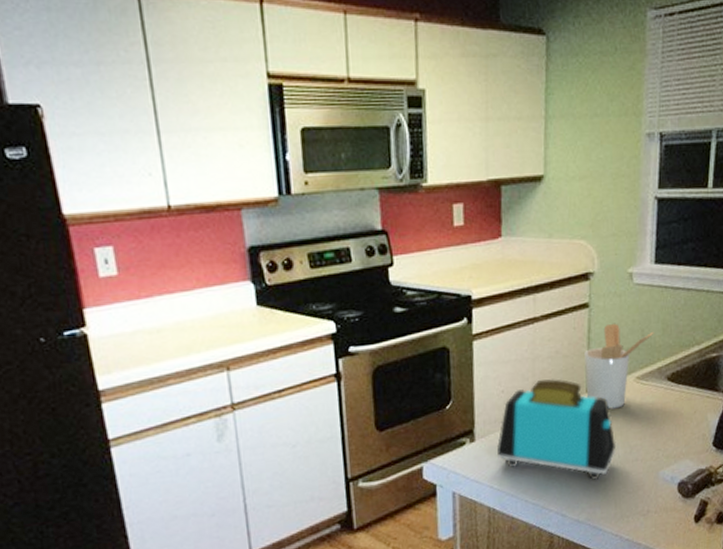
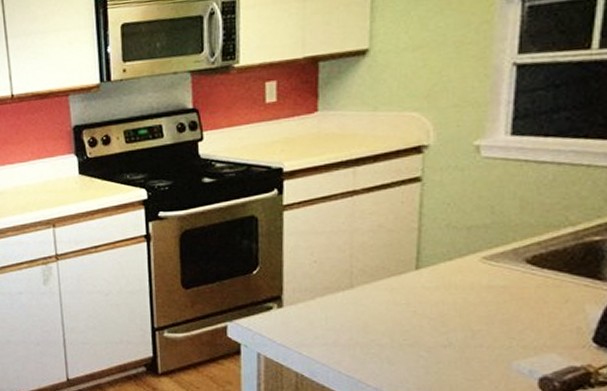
toaster: present [497,379,616,480] -> none [308,253,454,361]
utensil holder: present [585,323,654,410] -> none [415,198,509,289]

